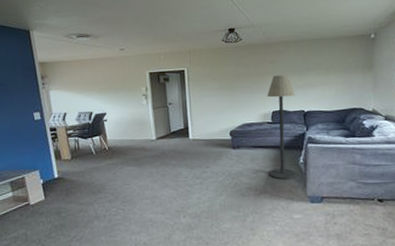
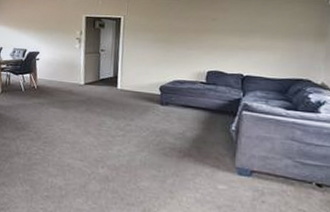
floor lamp: present [267,75,297,180] -> none [197,33,235,146]

